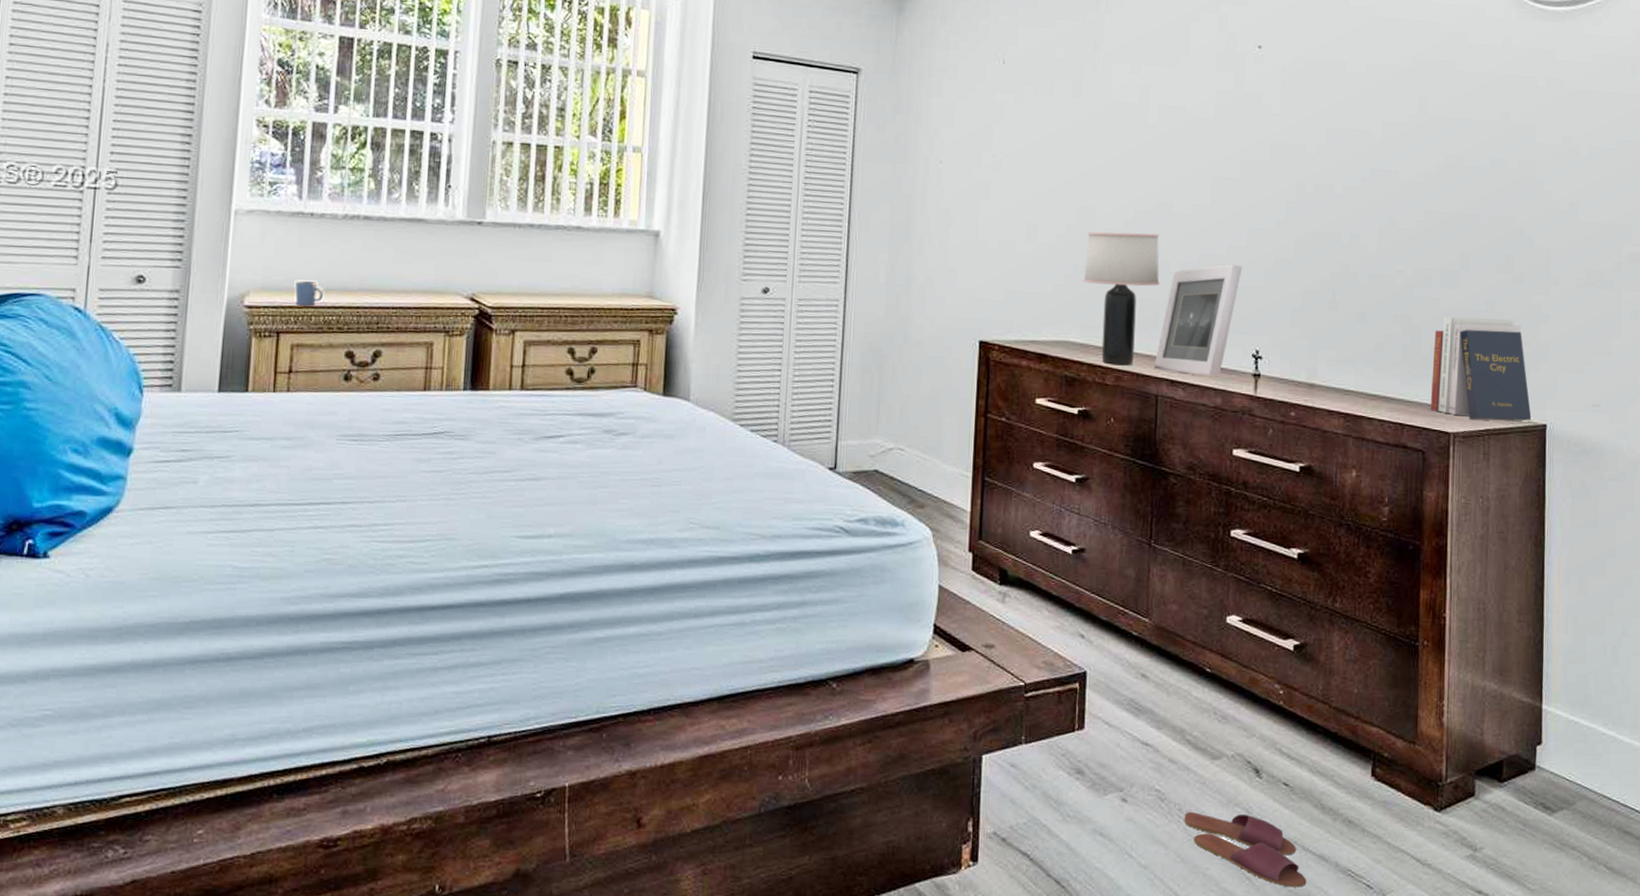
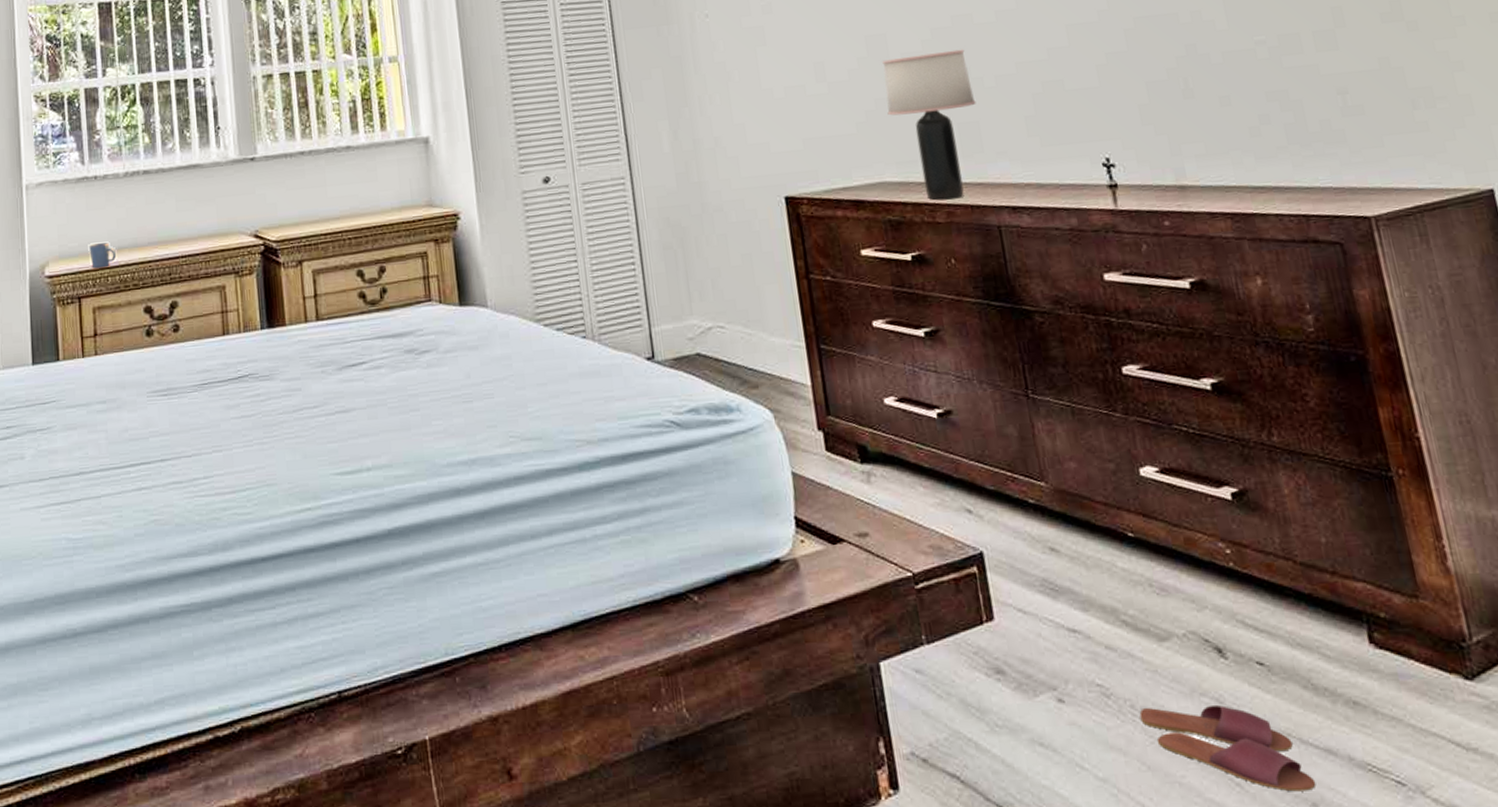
picture frame: present [1154,264,1242,377] -> none [988,67,1070,199]
books: present [1430,316,1532,422] -> none [1321,73,1472,197]

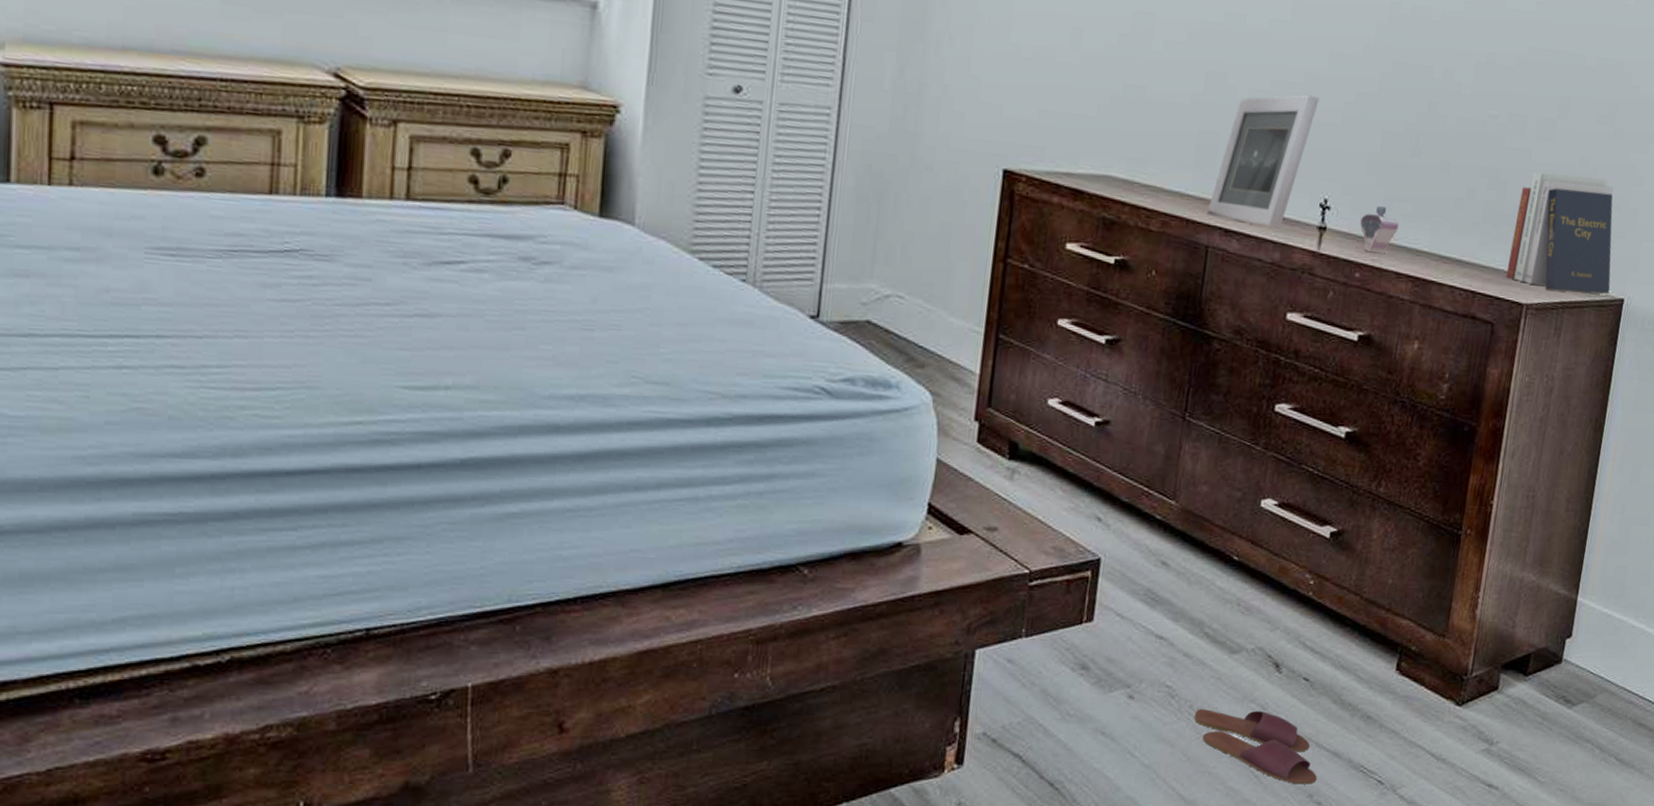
mug: present [89,242,117,270] -> none [74,33,119,71]
table lamp: present [882,49,976,201] -> none [1133,42,1228,210]
picture frame: none [988,67,1070,199] -> present [1207,94,1320,229]
perfume bottle: none [1151,152,1196,200] -> present [1360,206,1399,254]
books: none [1321,73,1472,197] -> present [1505,171,1613,295]

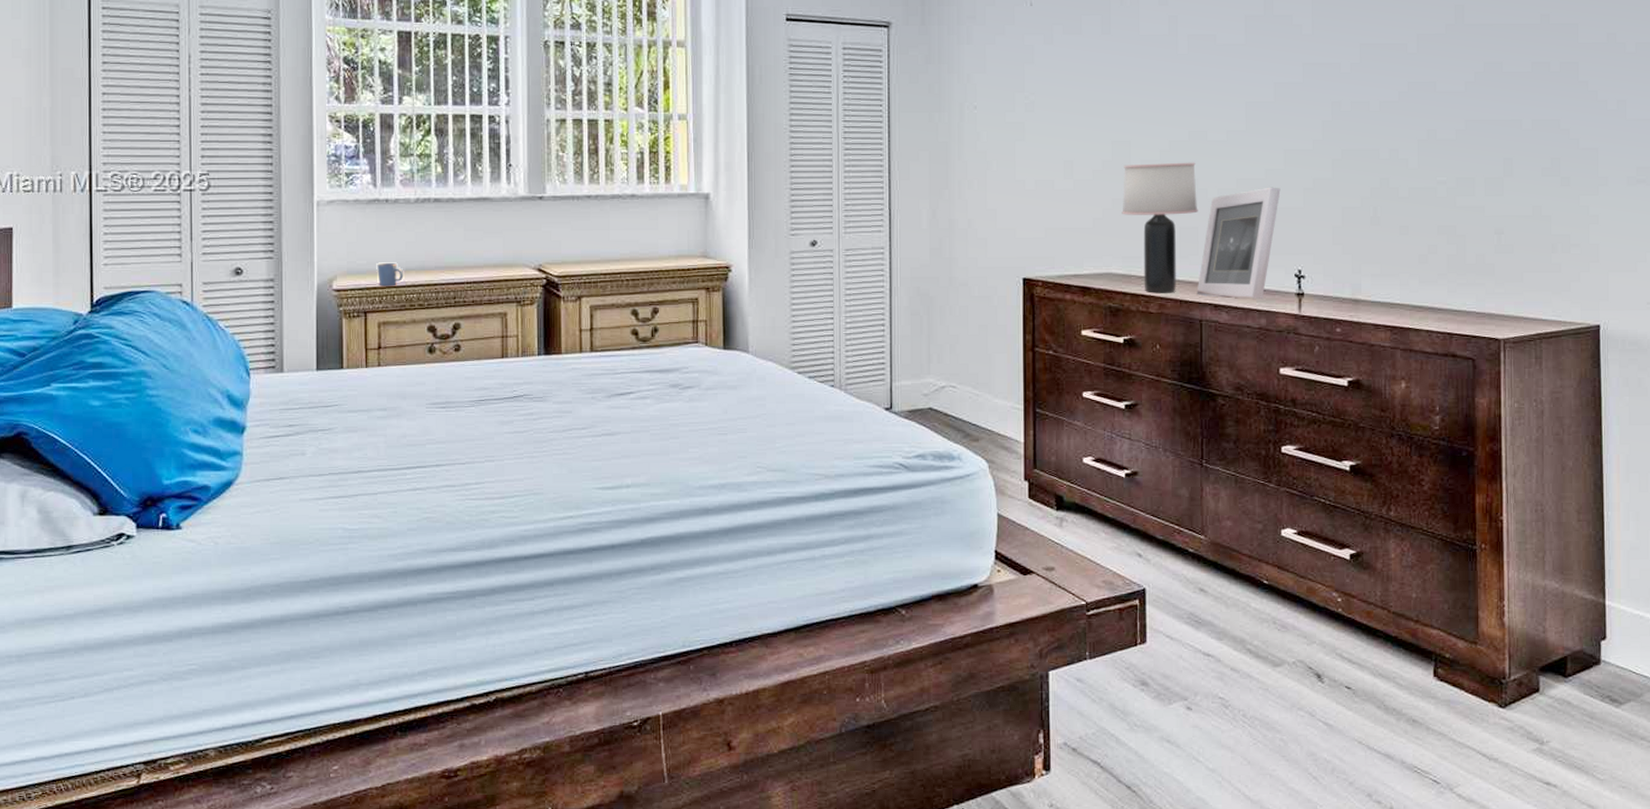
mug: none [74,33,119,71] -> present [377,262,404,288]
table lamp: none [1133,42,1228,210] -> present [1122,162,1198,293]
slippers: present [1194,709,1317,785] -> none [1249,717,1373,785]
perfume bottle: present [1360,206,1399,254] -> none [1334,270,1370,310]
books: present [1505,171,1613,295] -> none [1478,222,1584,324]

